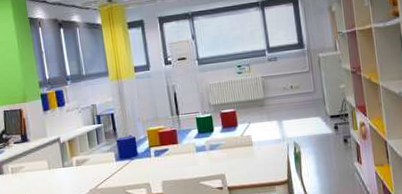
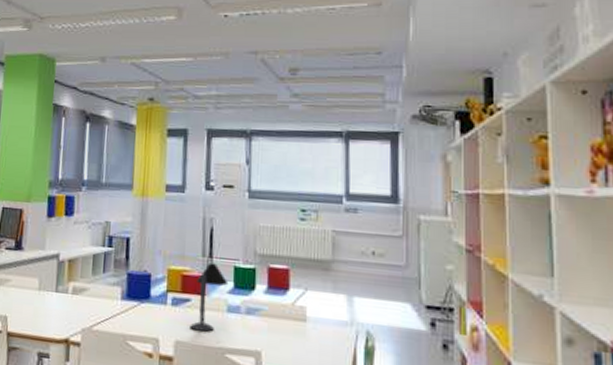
desk lamp: none [170,112,194,171] -> present [189,253,229,332]

